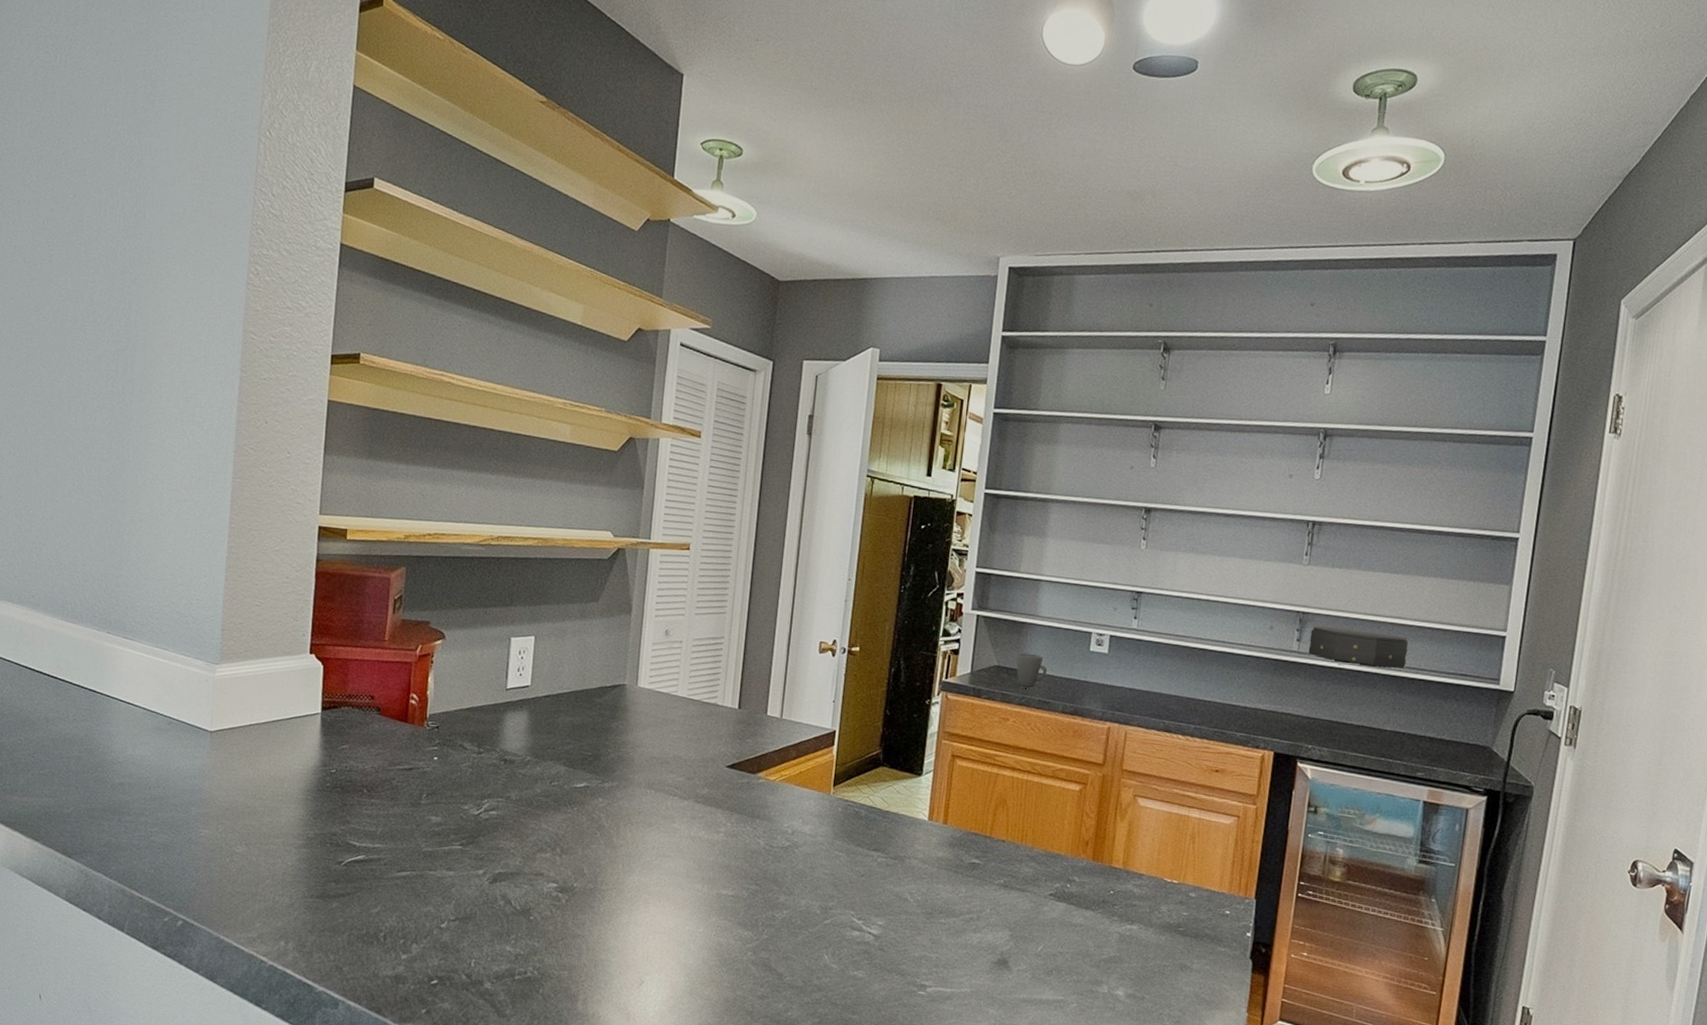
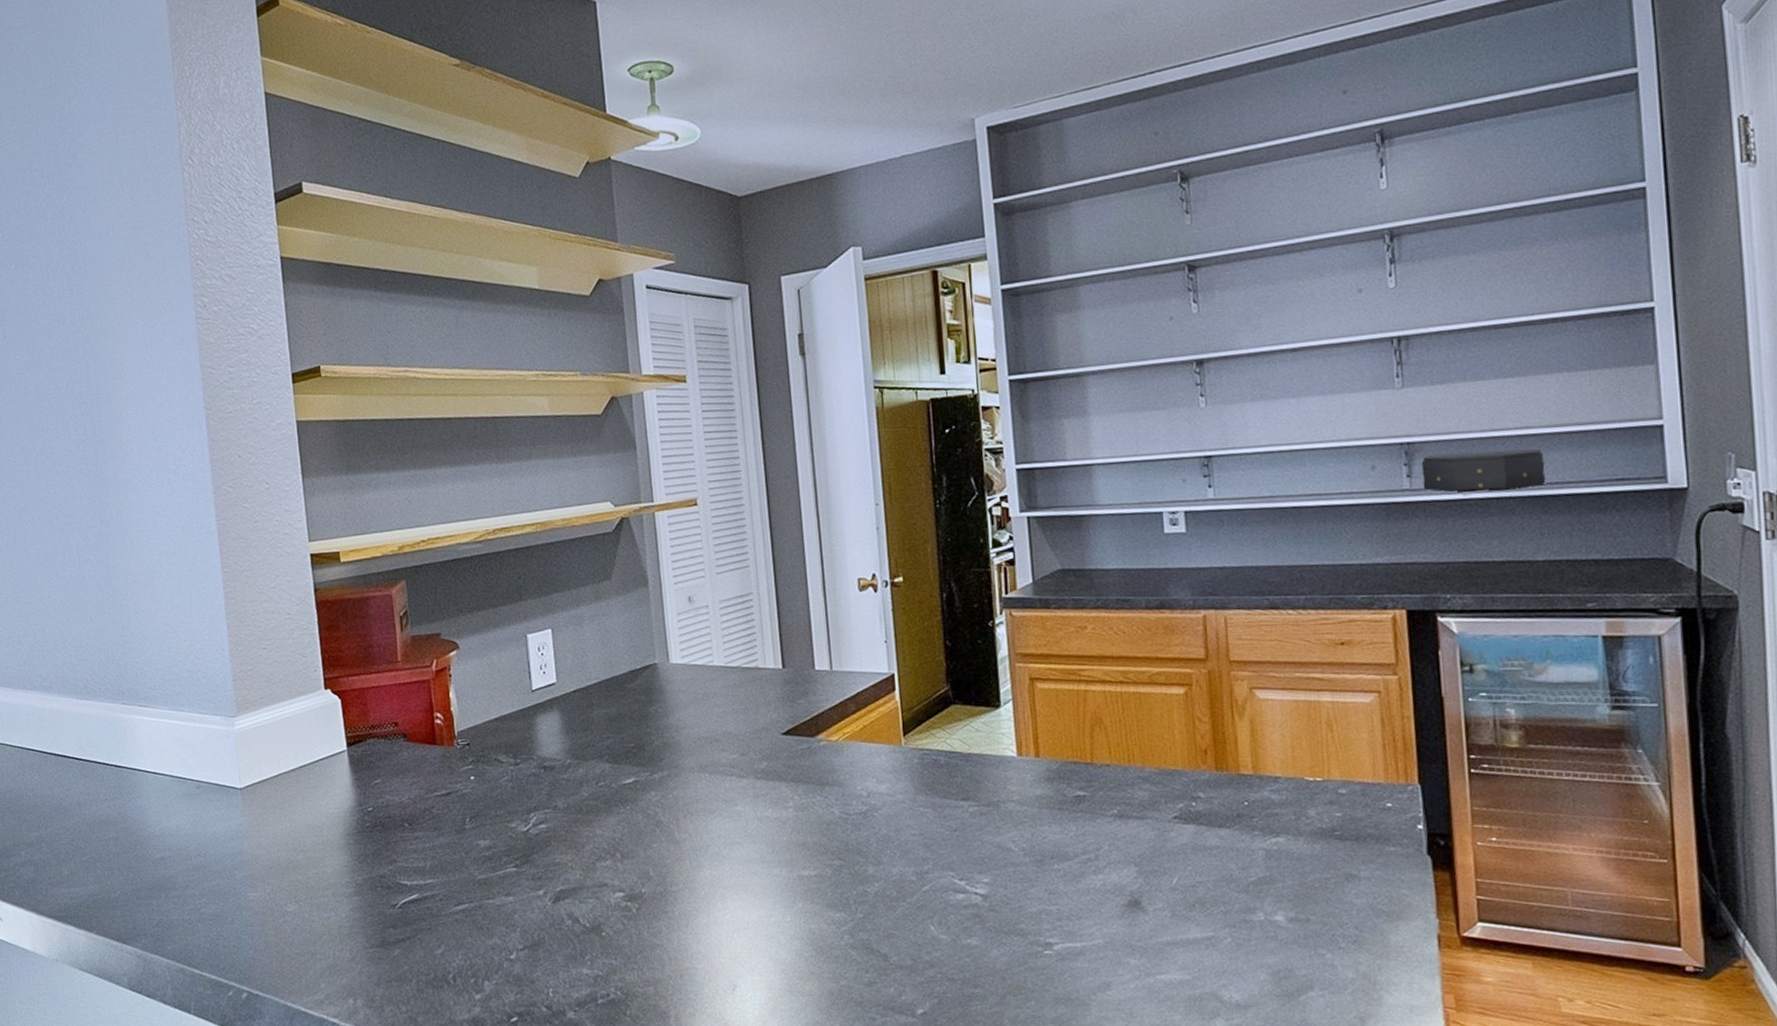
mug: present [1016,652,1047,689] -> none [1081,548,1120,589]

